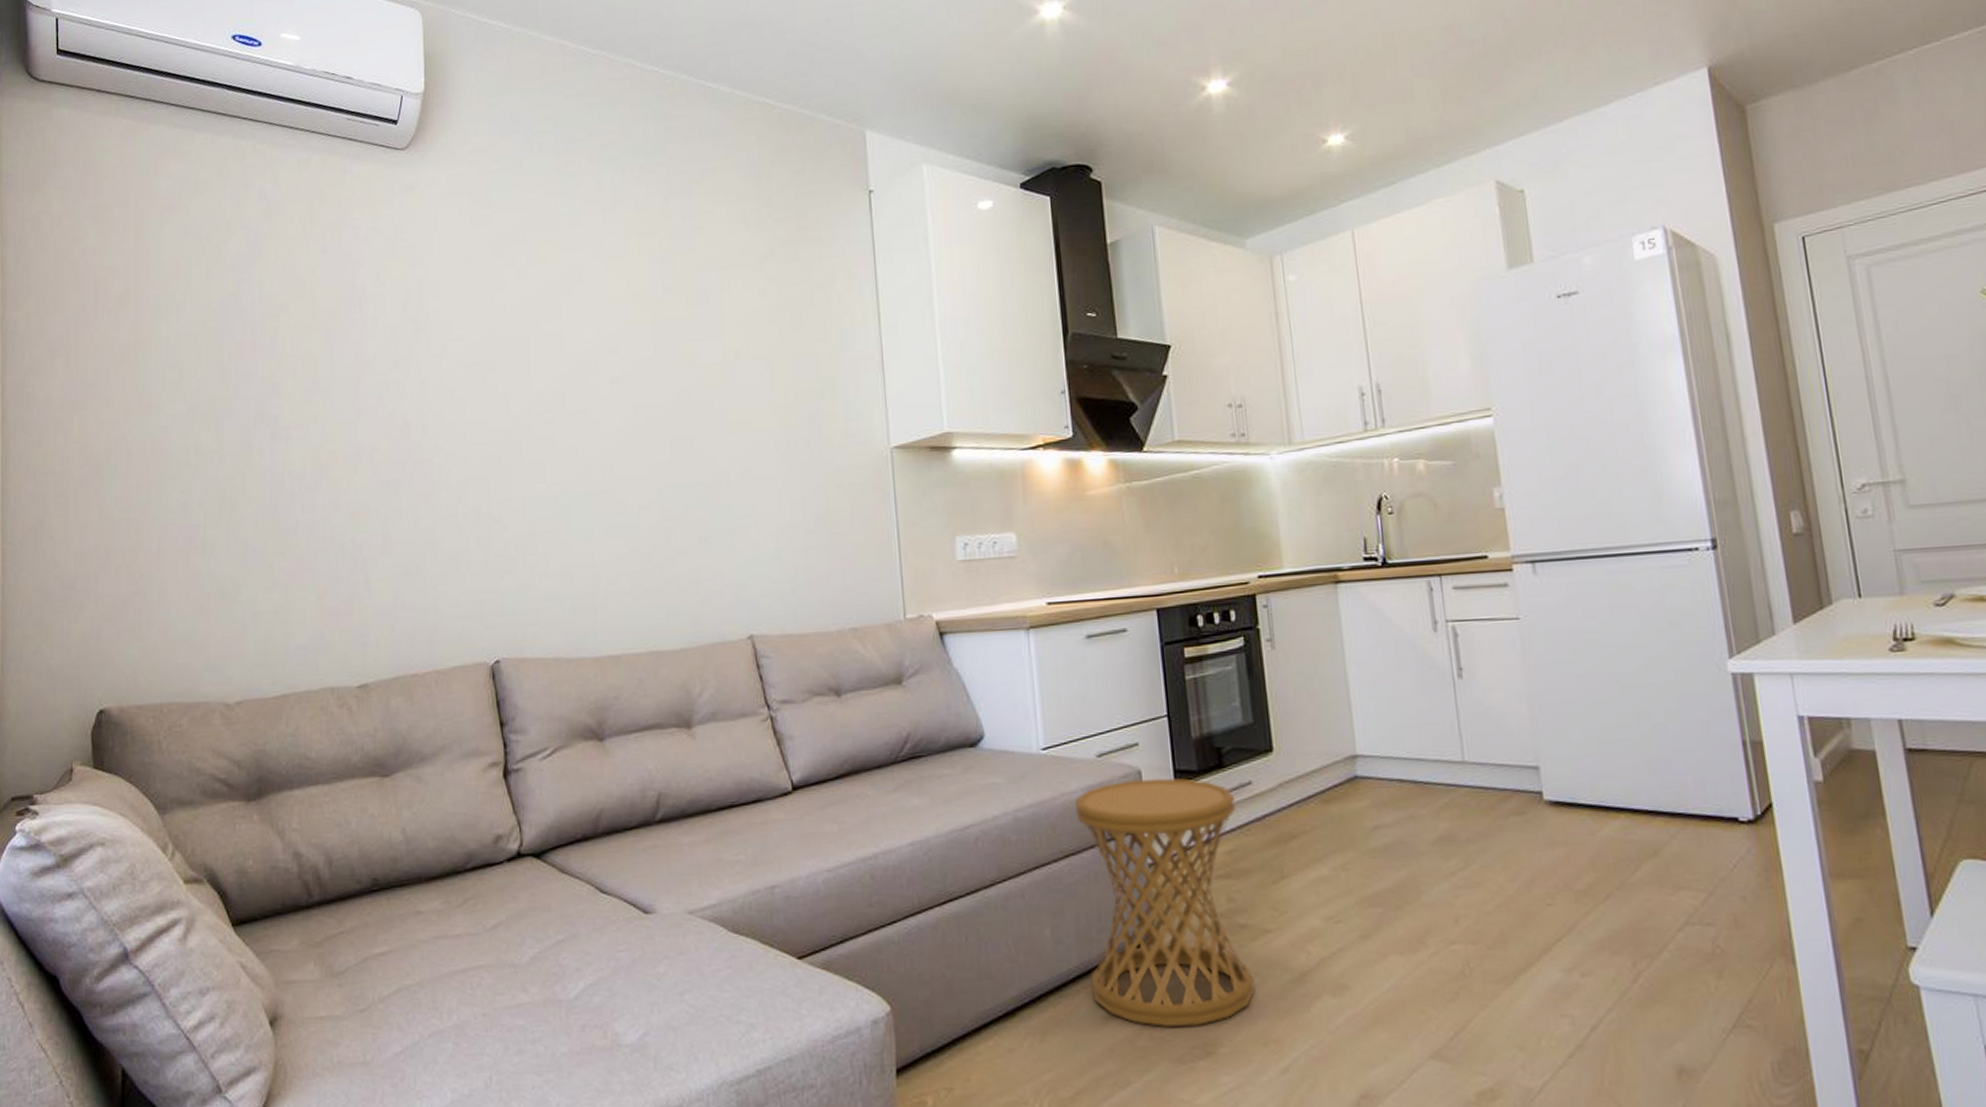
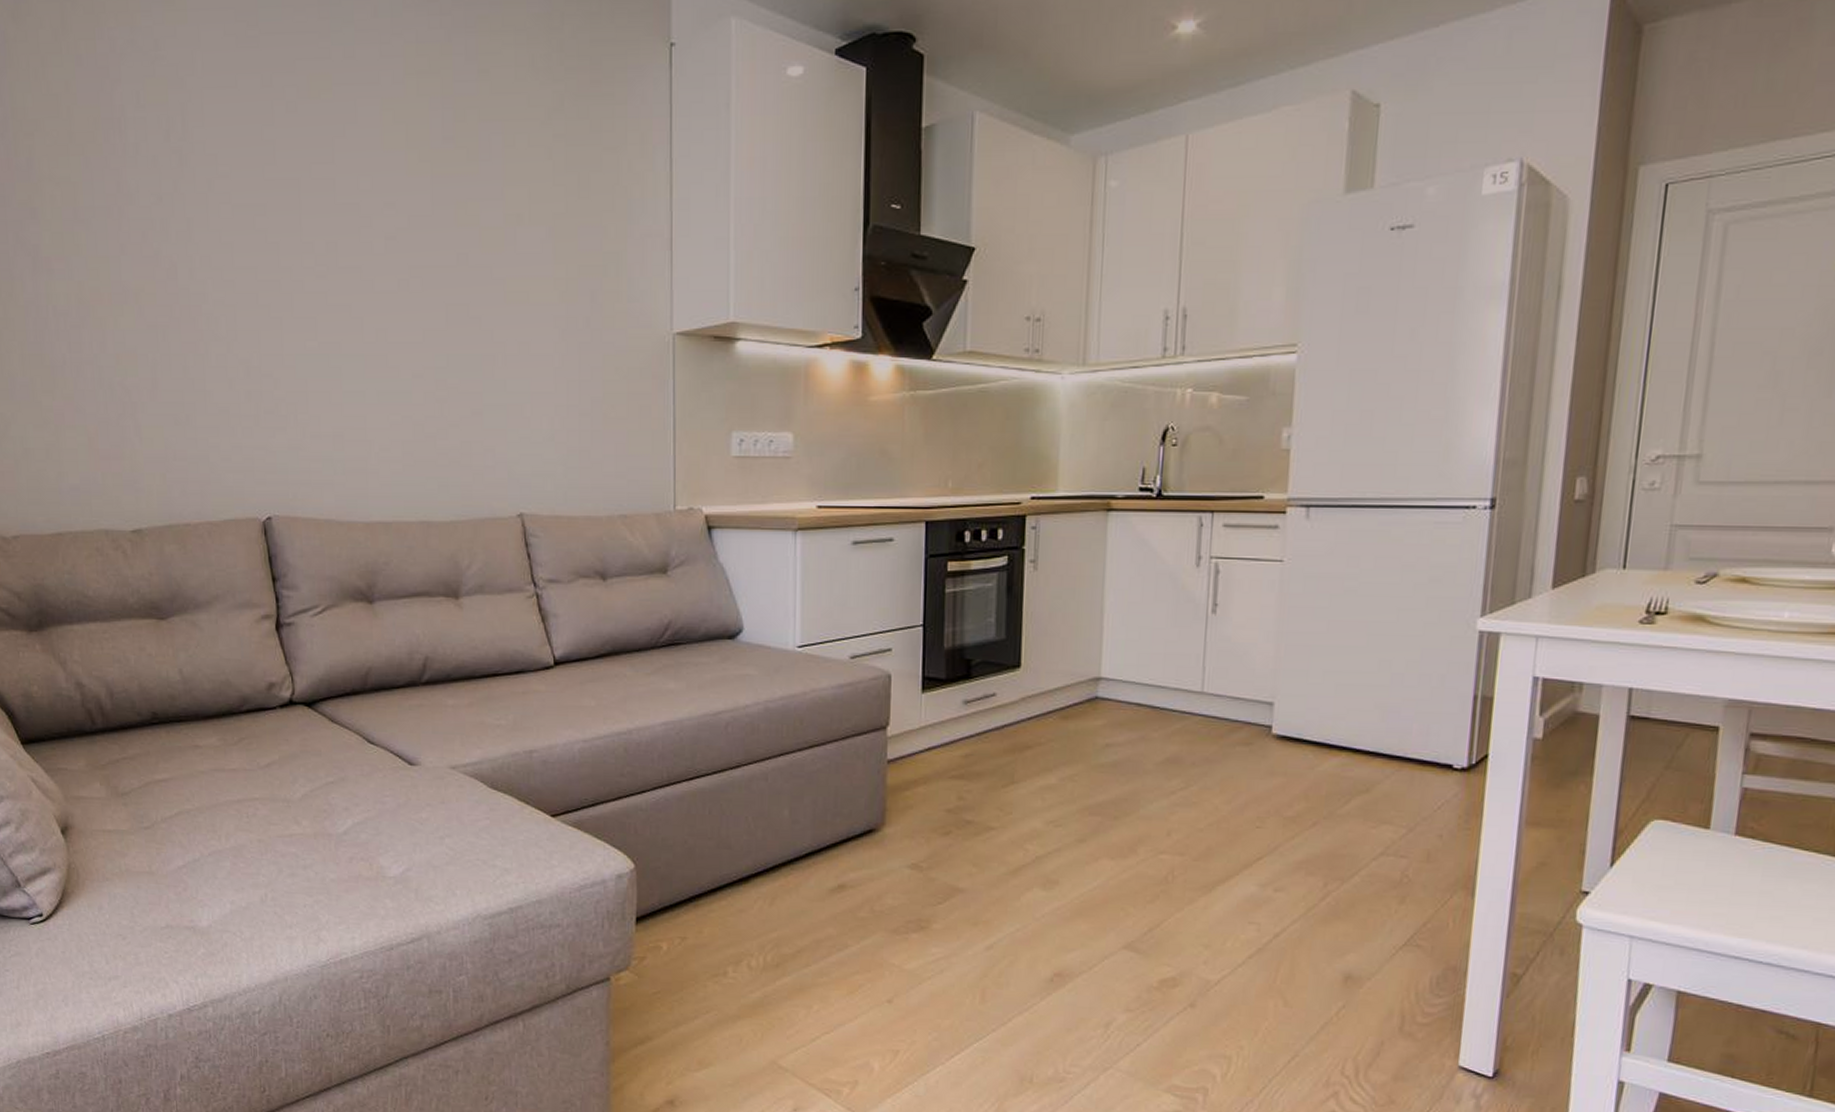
side table: present [1075,778,1255,1027] -> none [821,682,978,904]

